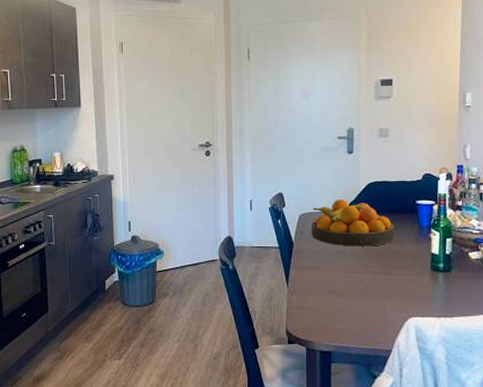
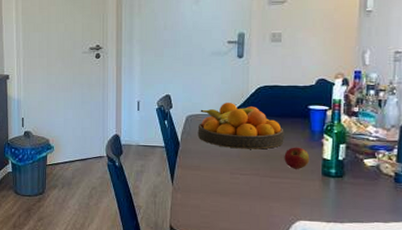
apple: none [395,243,419,265] -> present [284,147,310,169]

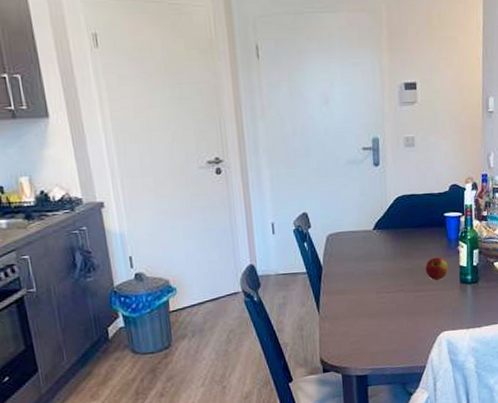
fruit bowl: present [197,103,284,149] -> none [340,216,425,266]

